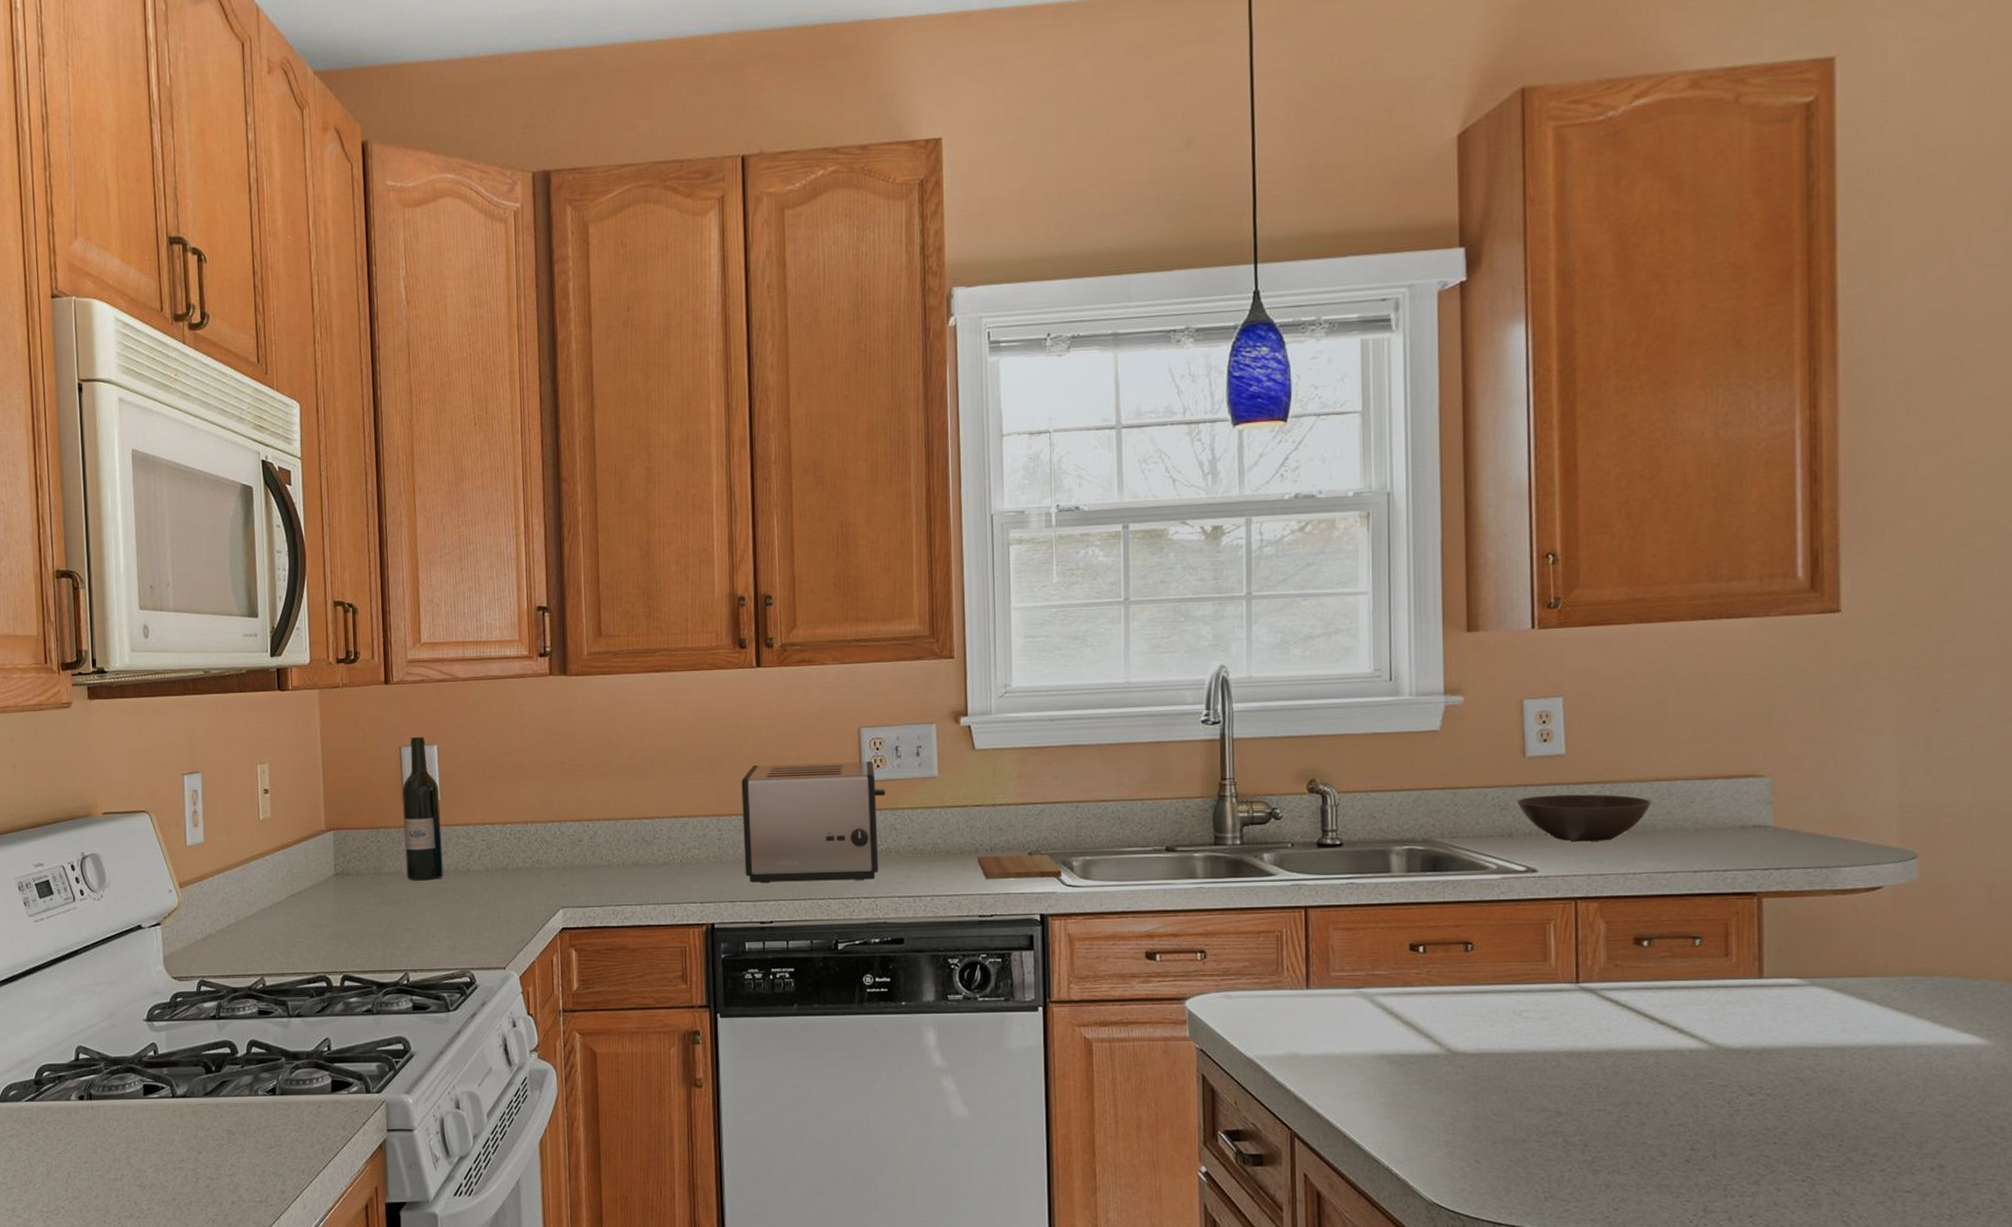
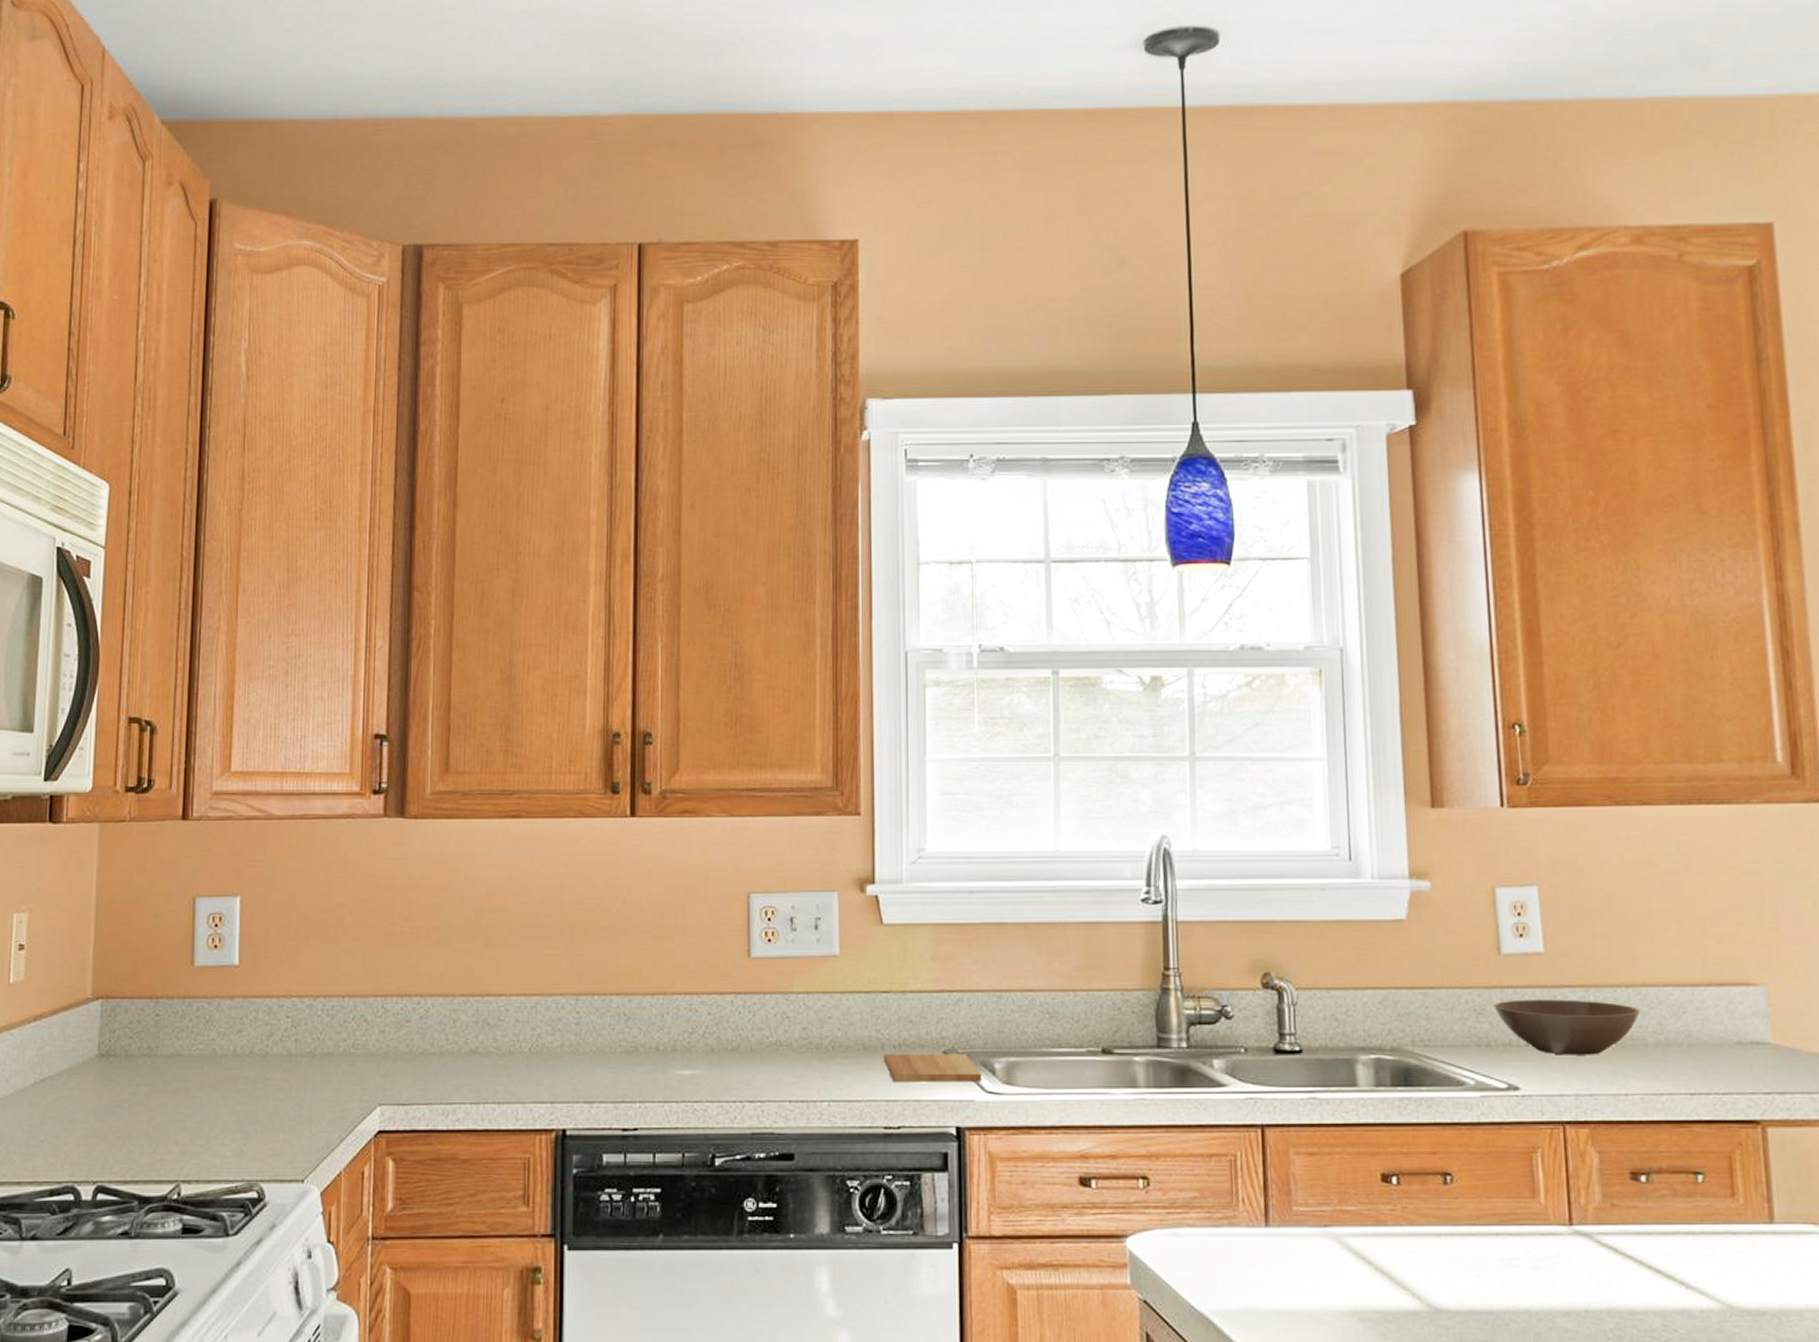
wine bottle: present [401,736,444,881] -> none [189,885,238,1066]
toaster: present [741,760,886,884] -> none [606,933,778,1081]

